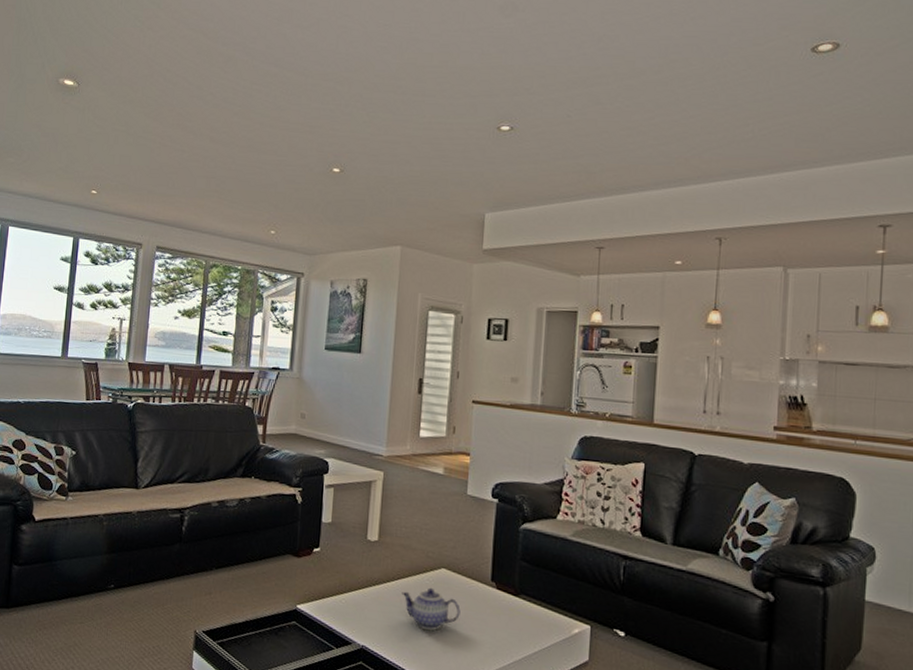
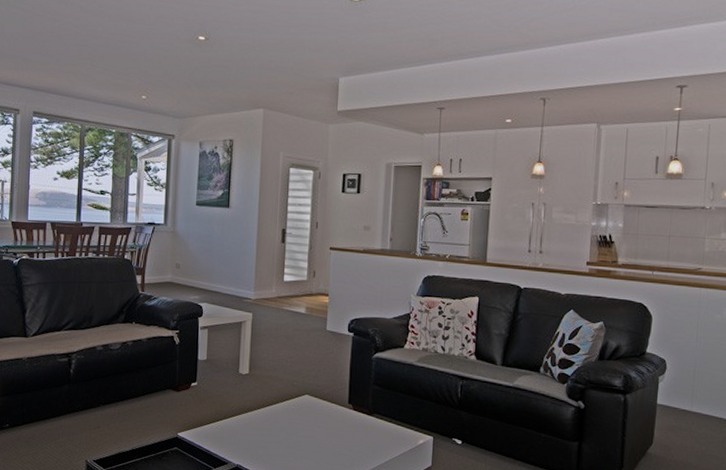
teapot: present [402,587,461,631] -> none [271,411,322,449]

